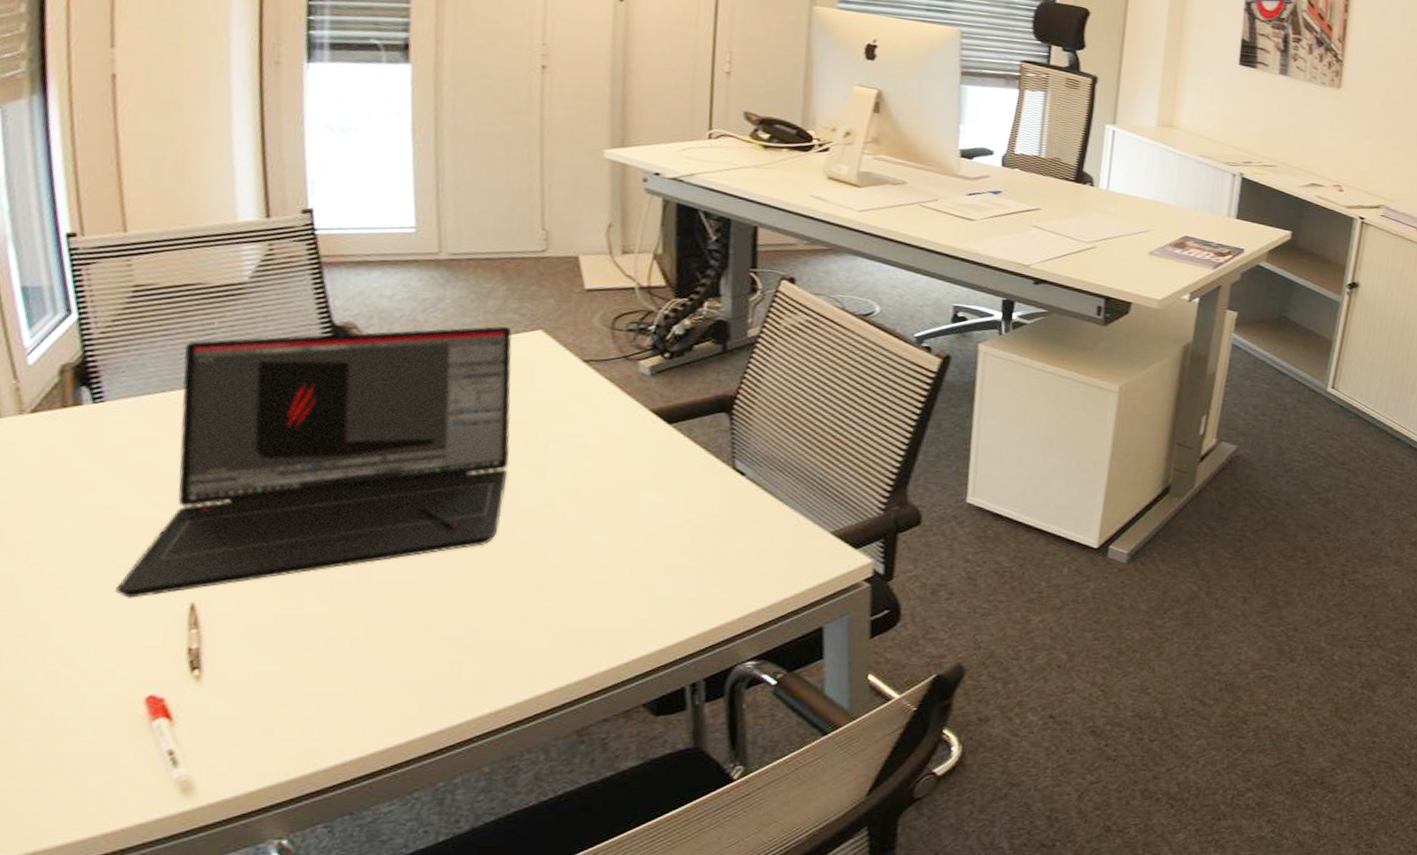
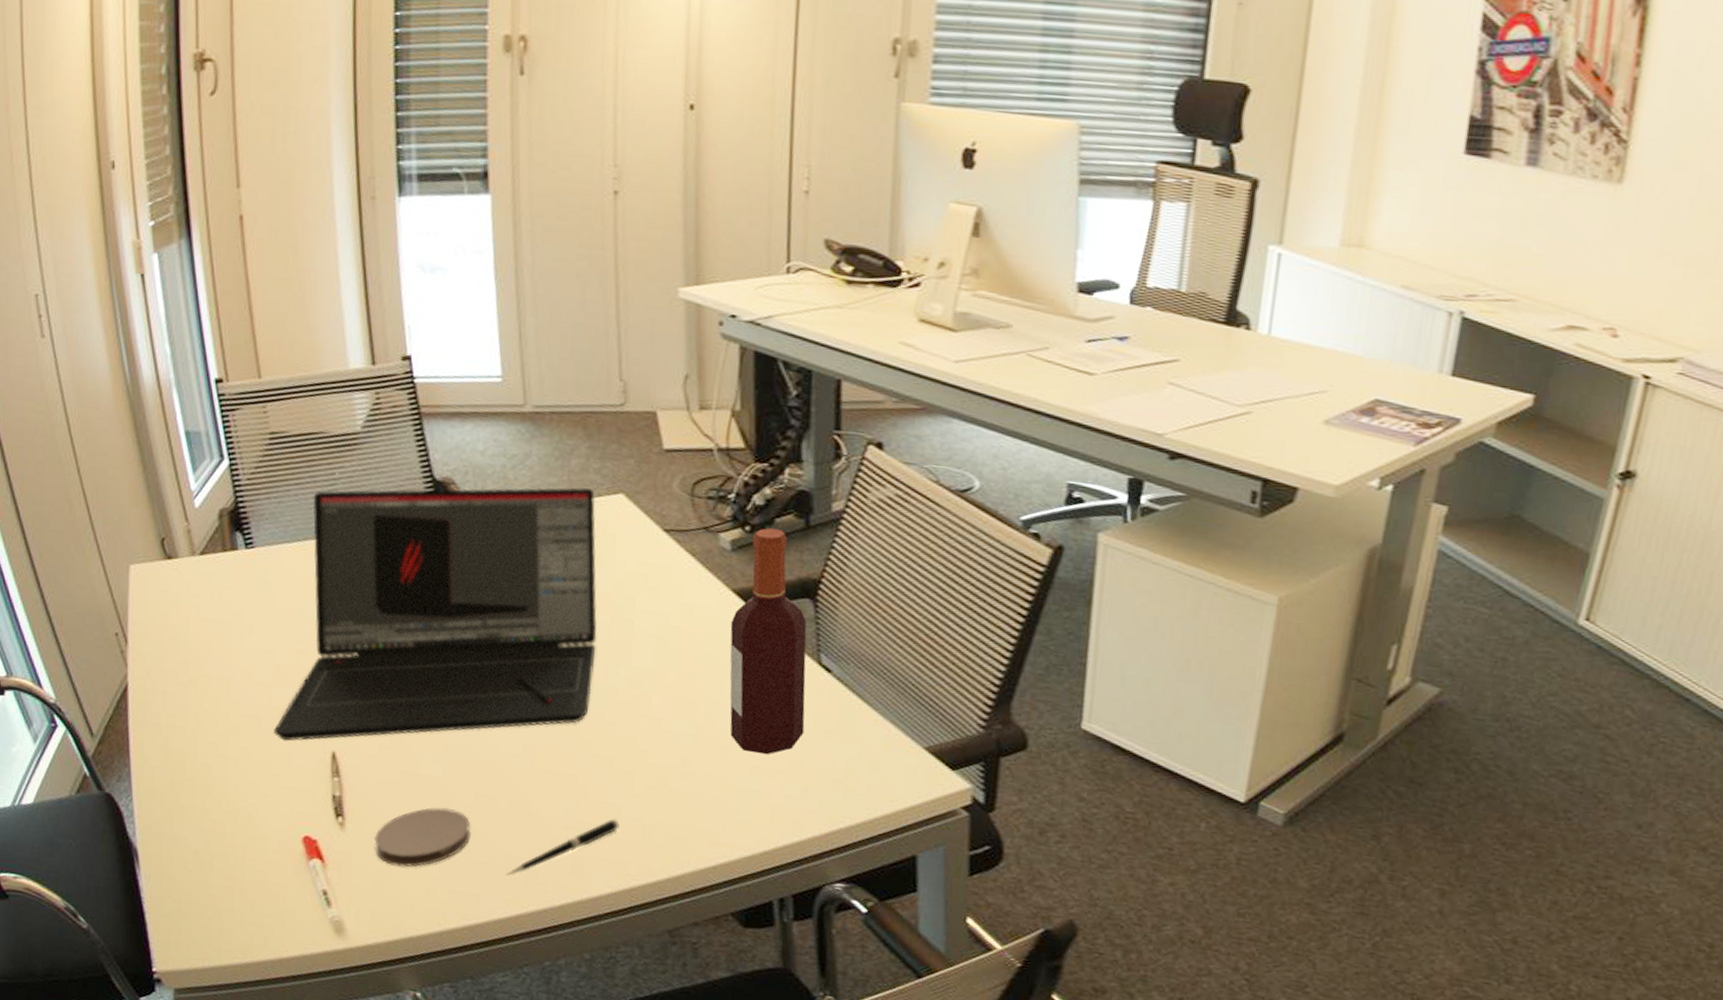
coaster: none [238,644,358,712] -> present [374,807,471,867]
pen: none [396,631,527,703] -> present [505,817,620,876]
bottle: none [645,354,723,555] -> present [729,528,807,755]

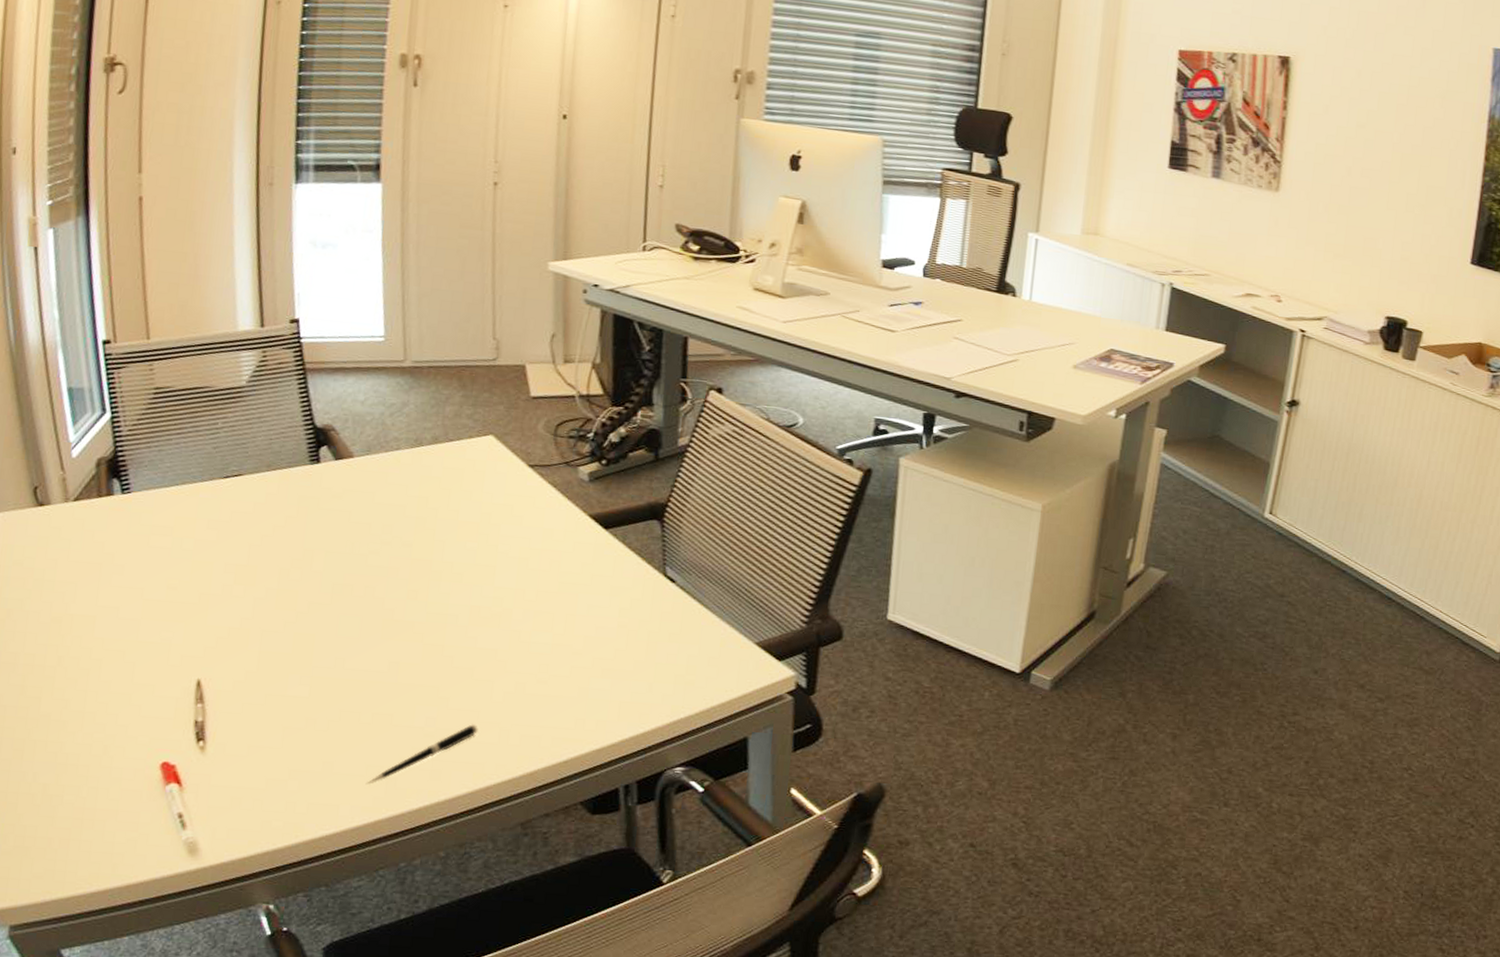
laptop: present [274,487,597,741] -> none [138,430,467,672]
coaster: present [374,807,471,867] -> none [235,725,333,785]
bottle: present [729,528,807,755] -> none [583,461,654,658]

